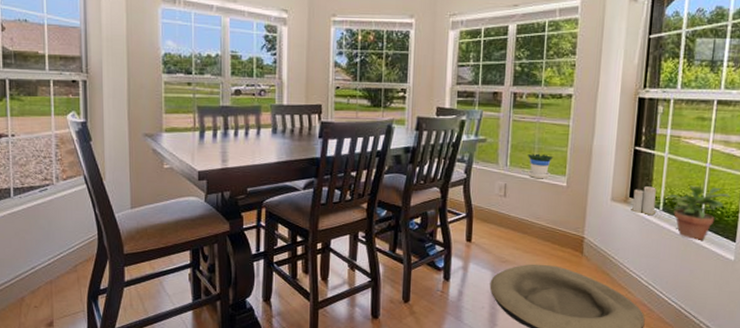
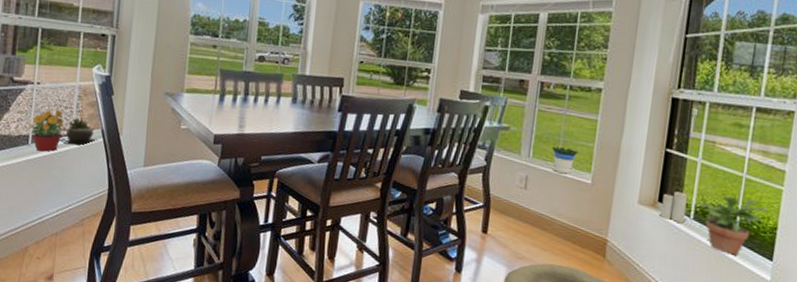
flowerpot: none [10,160,45,203] -> present [30,109,64,152]
succulent plant: none [44,165,81,194] -> present [61,116,98,146]

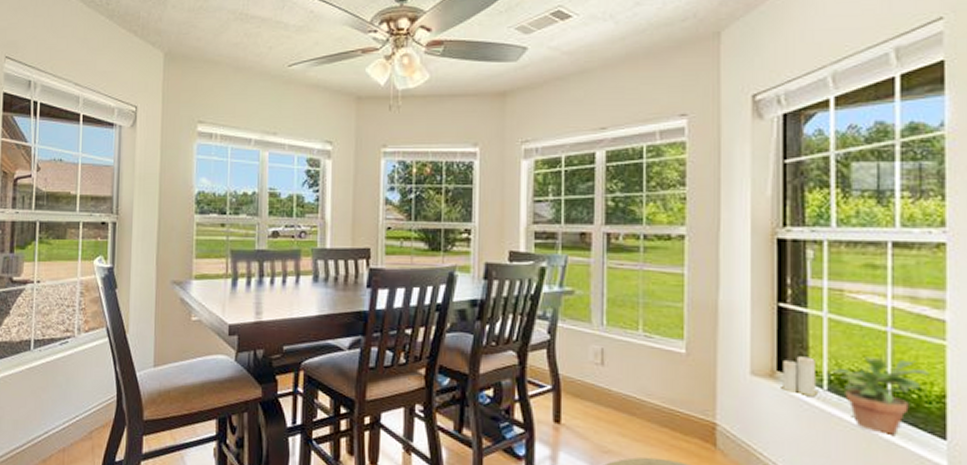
flowerpot: present [30,109,64,152] -> none [31,309,66,357]
succulent plant: present [61,116,98,146] -> none [64,315,103,348]
flowerpot: present [551,146,578,175] -> none [630,309,664,344]

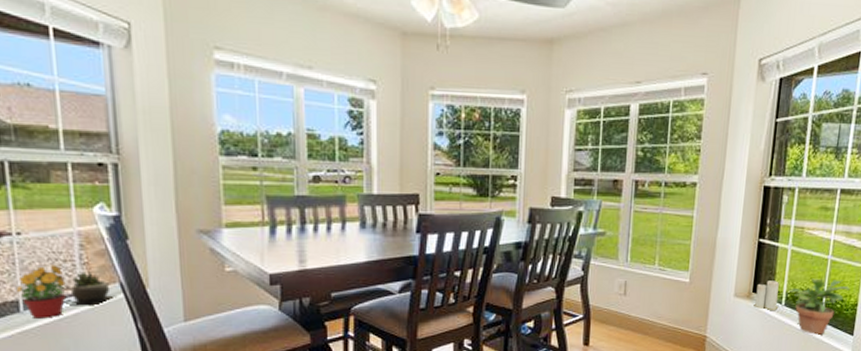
flowerpot: none [31,309,66,357] -> present [17,265,67,319]
succulent plant: none [64,315,103,348] -> present [66,270,117,306]

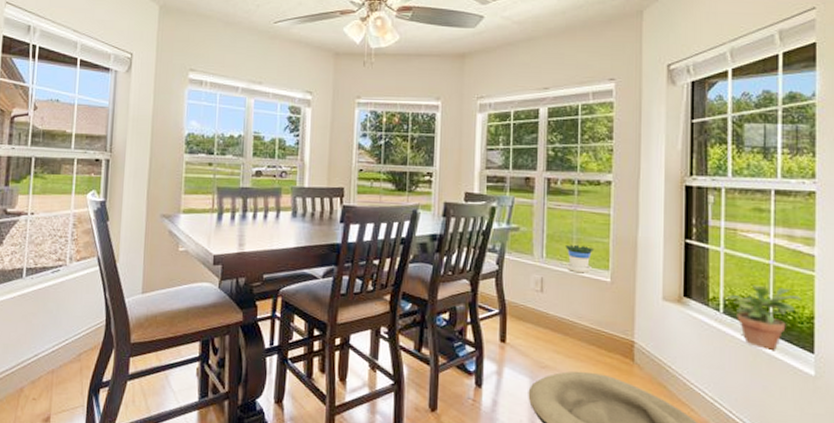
flowerpot: present [17,265,67,319] -> none [24,239,59,285]
succulent plant: present [66,270,117,306] -> none [56,245,94,276]
flowerpot: none [649,247,675,275] -> present [565,244,593,274]
candle: present [753,279,779,311] -> none [686,283,717,319]

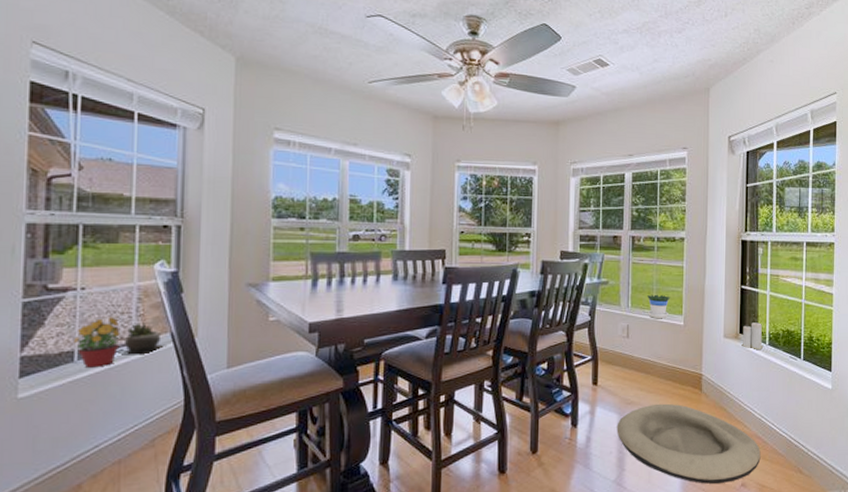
flowerpot: none [24,239,59,285] -> present [74,317,121,368]
succulent plant: none [56,245,94,276] -> present [118,321,166,355]
candle: none [686,283,717,319] -> present [741,321,764,350]
potted plant: present [726,284,802,350] -> none [771,320,824,371]

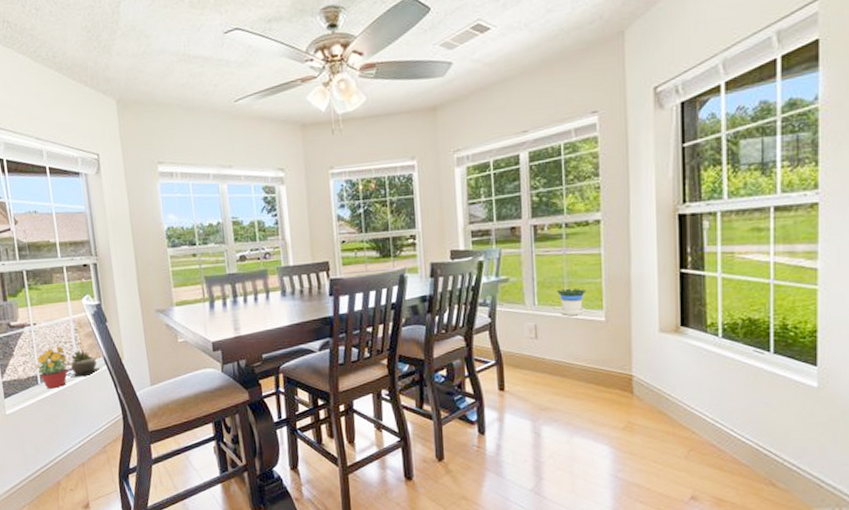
dog bed: present [616,403,761,484] -> none [530,409,716,497]
candle: present [741,321,764,350] -> none [684,310,715,345]

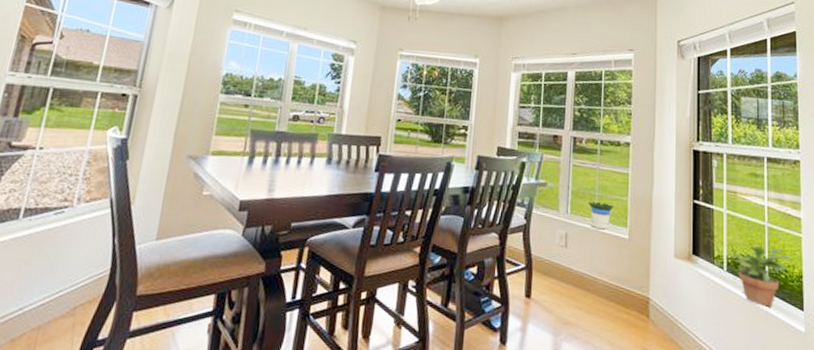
flowerpot: present [36,346,68,389] -> none [23,177,66,227]
succulent plant: present [68,348,102,378] -> none [59,184,104,219]
potted plant: none [725,305,804,368] -> present [729,244,792,307]

